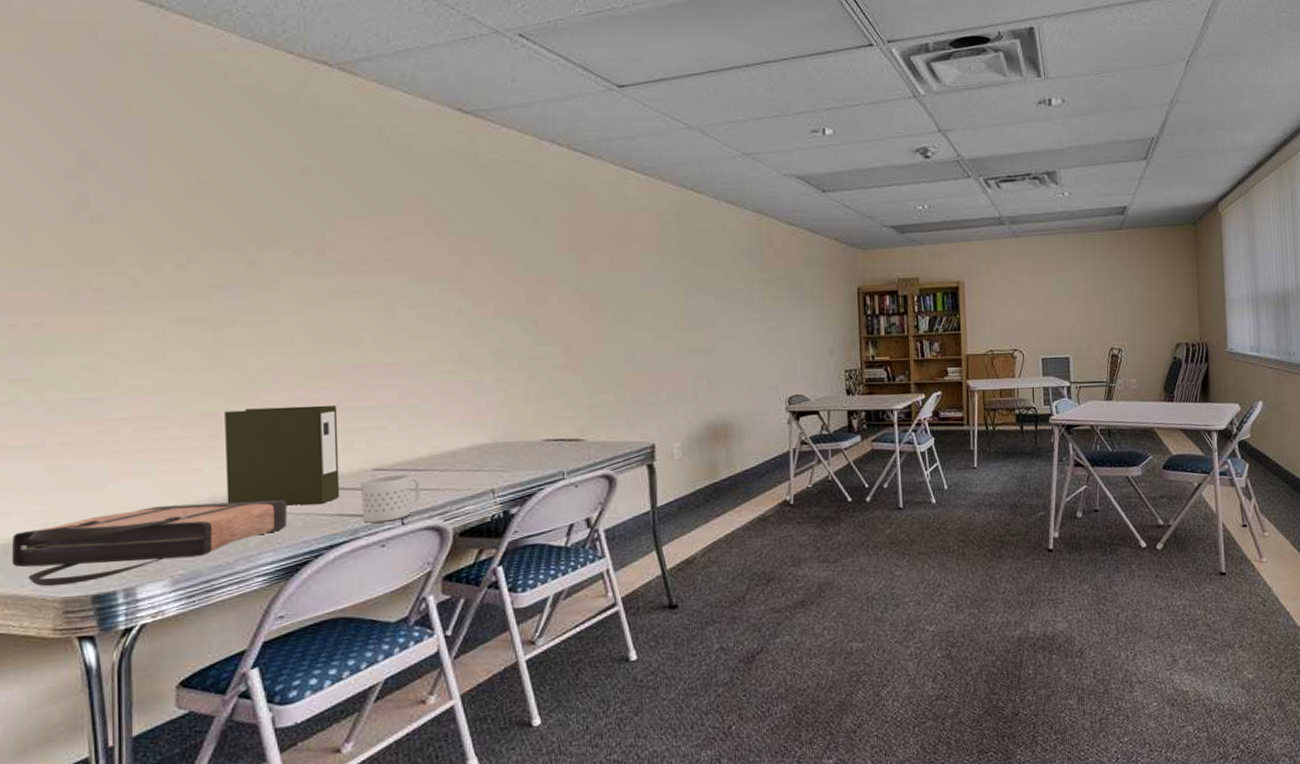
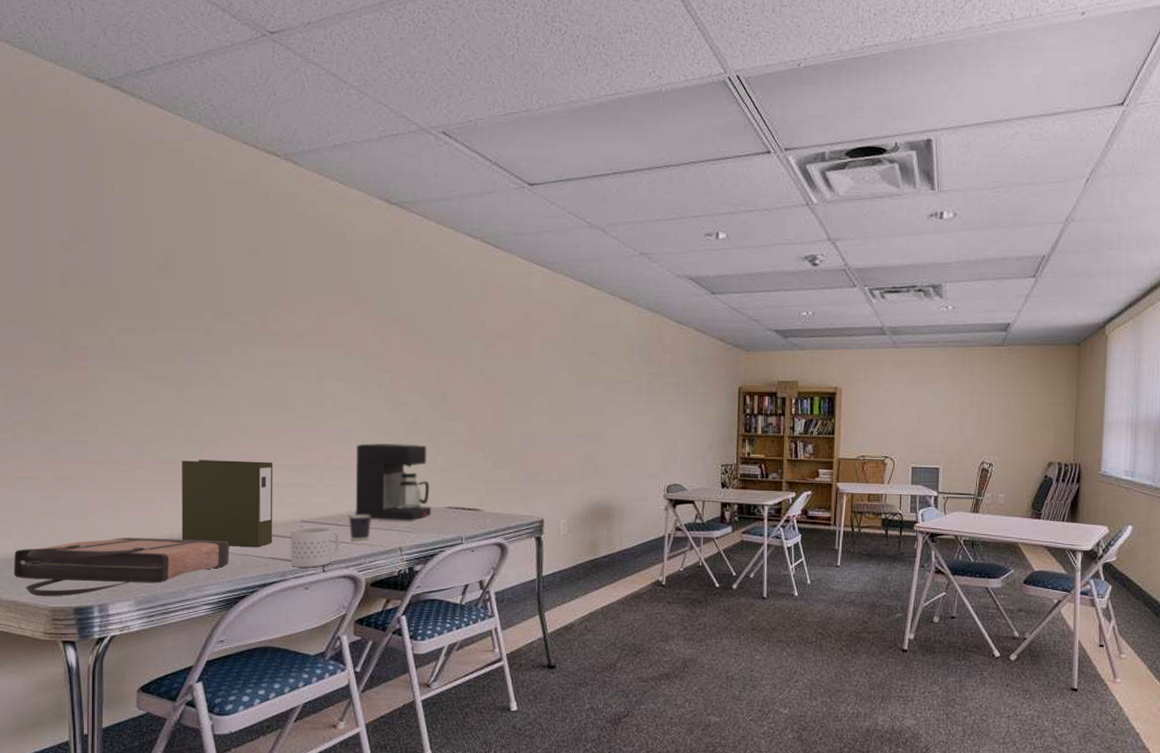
mug: none [430,456,457,487] -> present [349,515,371,541]
coffee maker: none [435,373,527,461] -> present [355,442,432,521]

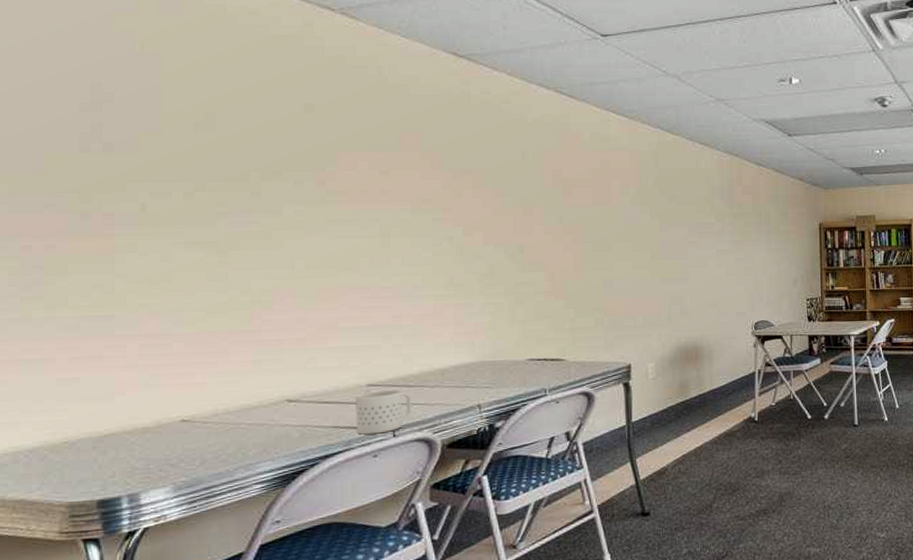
shopping bag: present [13,538,230,597] -> none [20,412,285,492]
binder: present [181,460,274,547] -> none [227,324,335,418]
mug: present [349,515,371,541] -> none [421,373,446,402]
coffee maker: present [355,442,432,521] -> none [427,297,512,378]

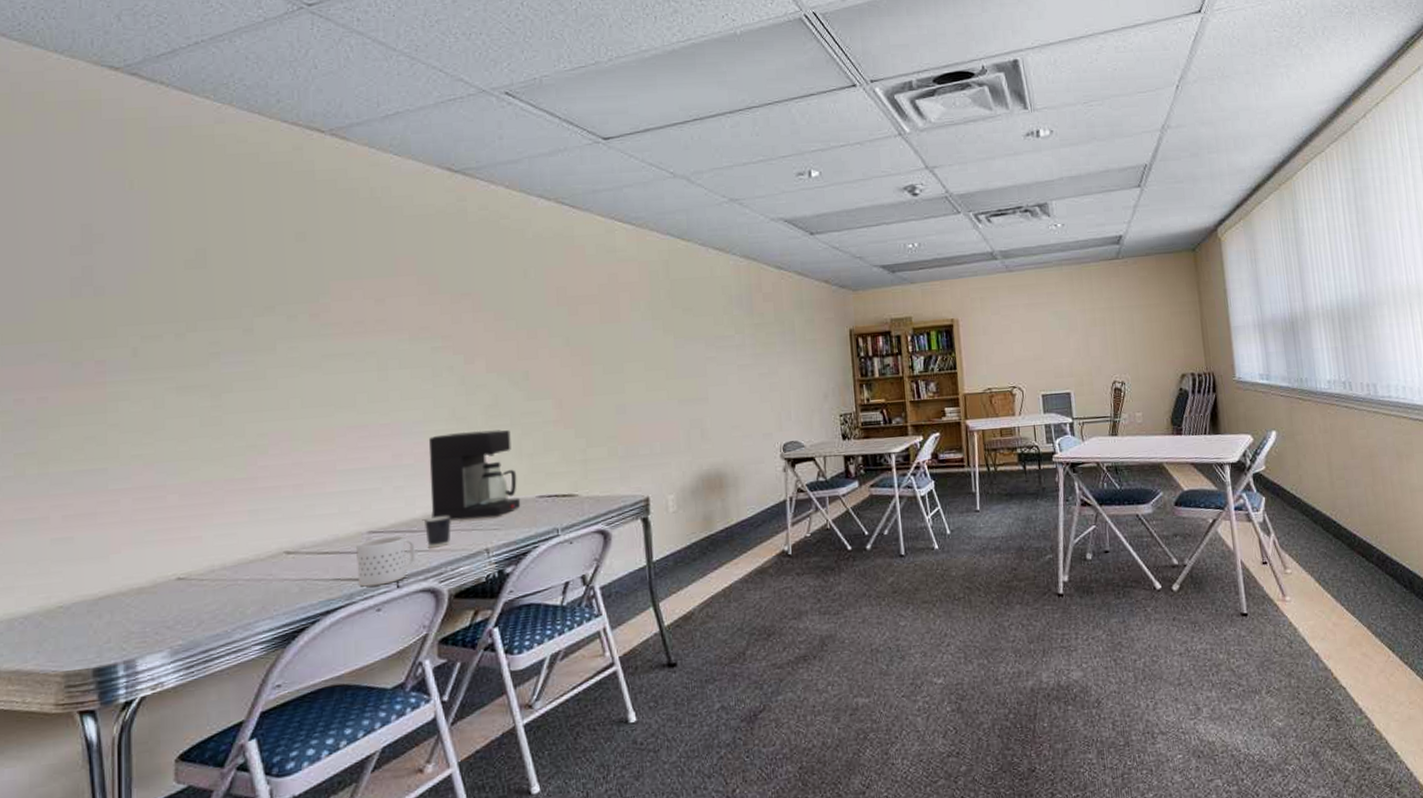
mug: none [421,373,446,402] -> present [425,516,451,548]
coffee maker: none [427,297,512,378] -> present [428,430,521,521]

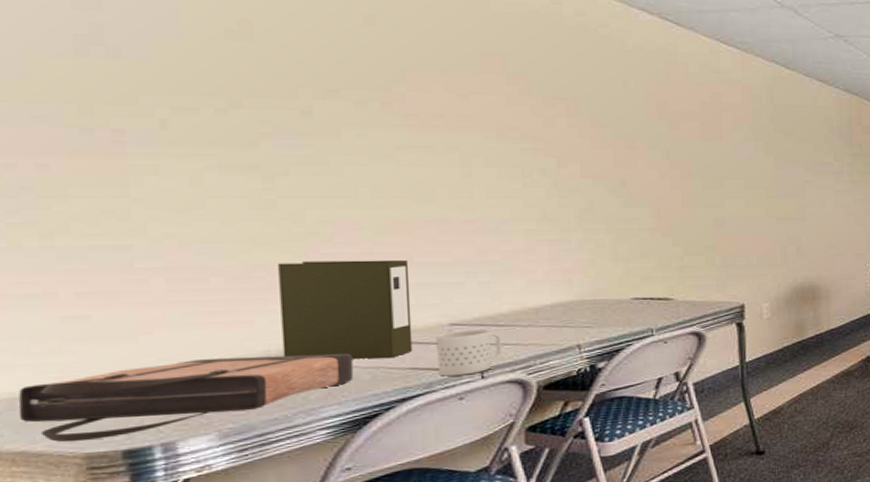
shopping bag: none [15,565,284,661] -> present [18,353,354,443]
binder: none [222,468,336,572] -> present [278,259,413,359]
mug: present [425,516,451,548] -> none [512,312,541,342]
coffee maker: present [428,430,521,521] -> none [517,232,615,317]

